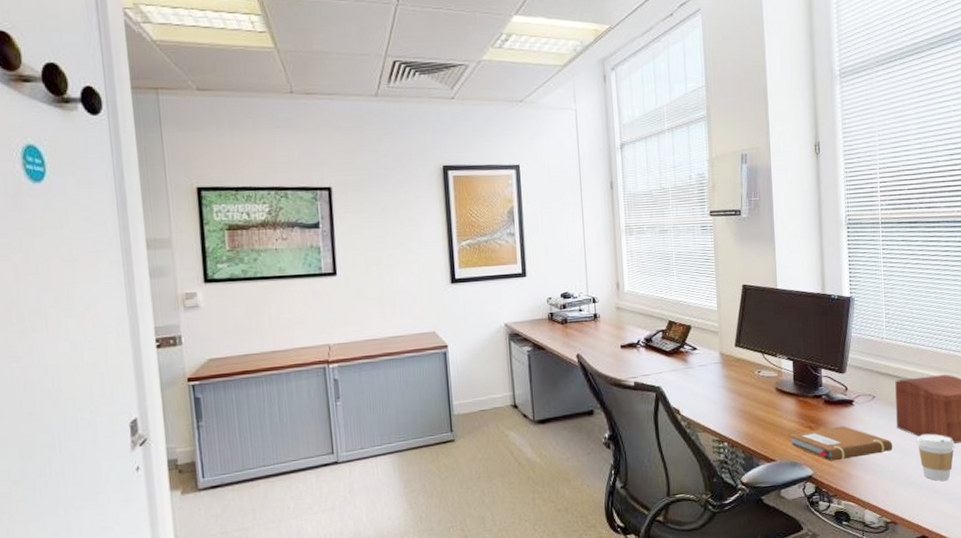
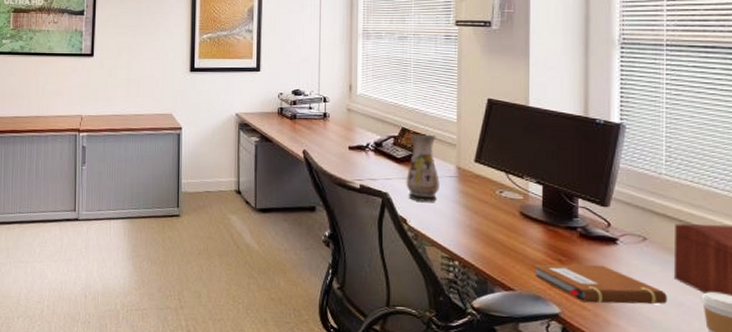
vase: none [676,324,706,391] -> present [406,134,440,202]

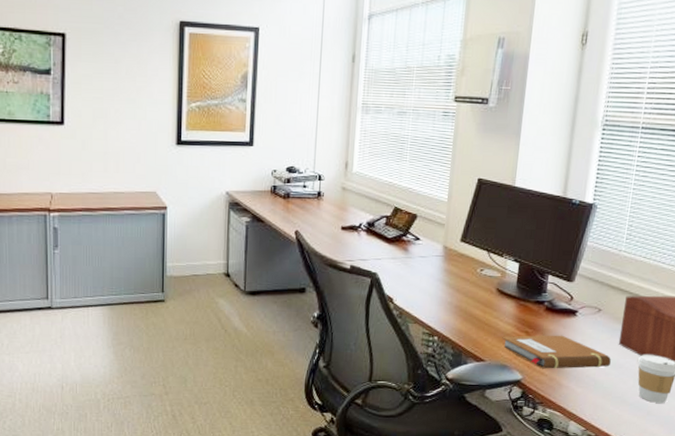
vase: present [406,134,440,202] -> none [394,213,427,281]

